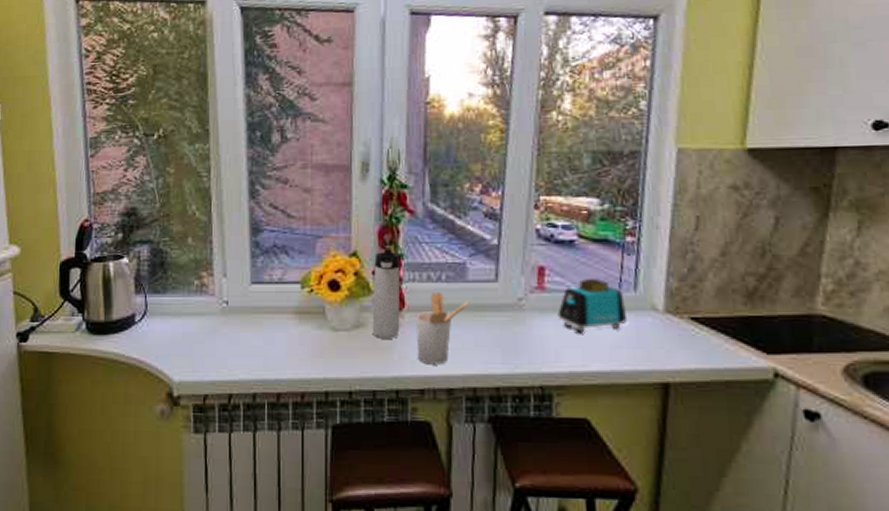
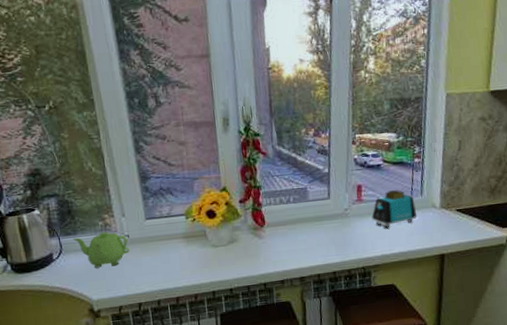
teapot: none [162,294,227,340] -> present [73,232,130,268]
thermos bottle: present [372,249,401,339] -> none [240,183,263,249]
utensil holder: present [416,292,470,365] -> none [274,211,311,263]

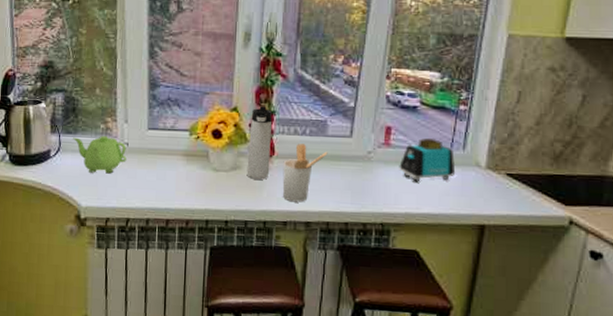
thermos bottle: none [240,183,263,249] -> present [247,106,273,180]
utensil holder: none [274,211,311,263] -> present [282,144,328,203]

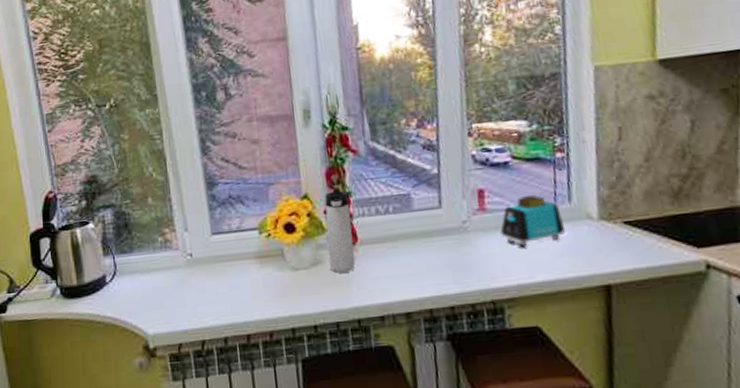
teapot: present [73,136,127,174] -> none [129,250,193,295]
utensil holder: present [282,144,328,203] -> none [369,223,418,293]

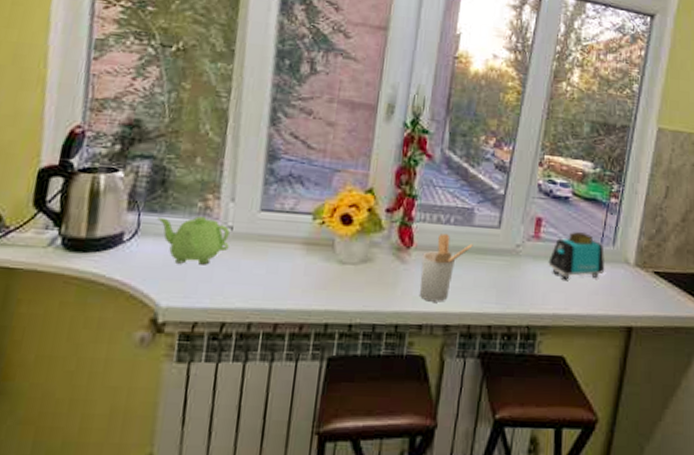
teapot: none [129,250,193,295] -> present [158,217,230,265]
thermos bottle: present [325,188,356,273] -> none [379,188,414,275]
utensil holder: none [369,223,418,293] -> present [419,234,473,302]

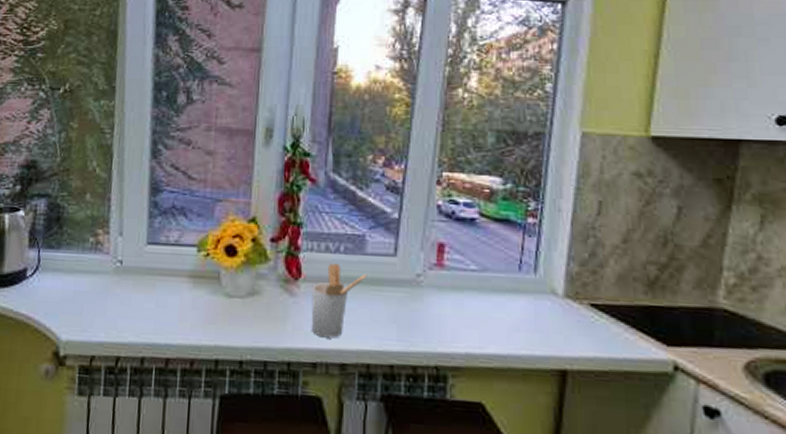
teapot: present [158,217,230,265] -> none [55,252,120,299]
toaster: present [548,231,605,280] -> none [456,257,527,314]

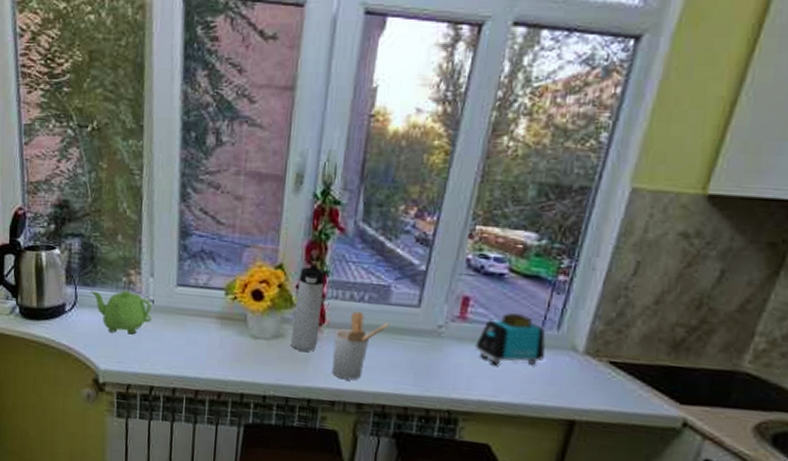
teapot: none [55,252,120,299] -> present [91,290,152,335]
thermos bottle: none [267,216,299,309] -> present [290,264,325,351]
toaster: none [456,257,527,314] -> present [475,313,546,366]

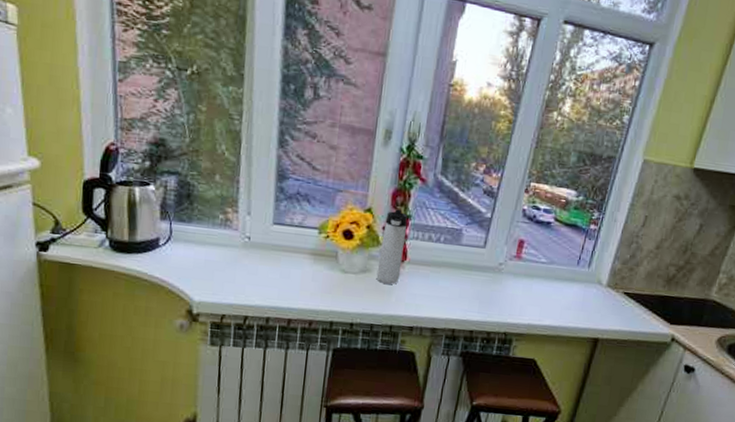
teapot: present [91,290,152,335] -> none [186,226,248,268]
utensil holder: present [331,311,389,381] -> none [411,250,460,309]
toaster: present [475,313,546,366] -> none [527,254,580,296]

